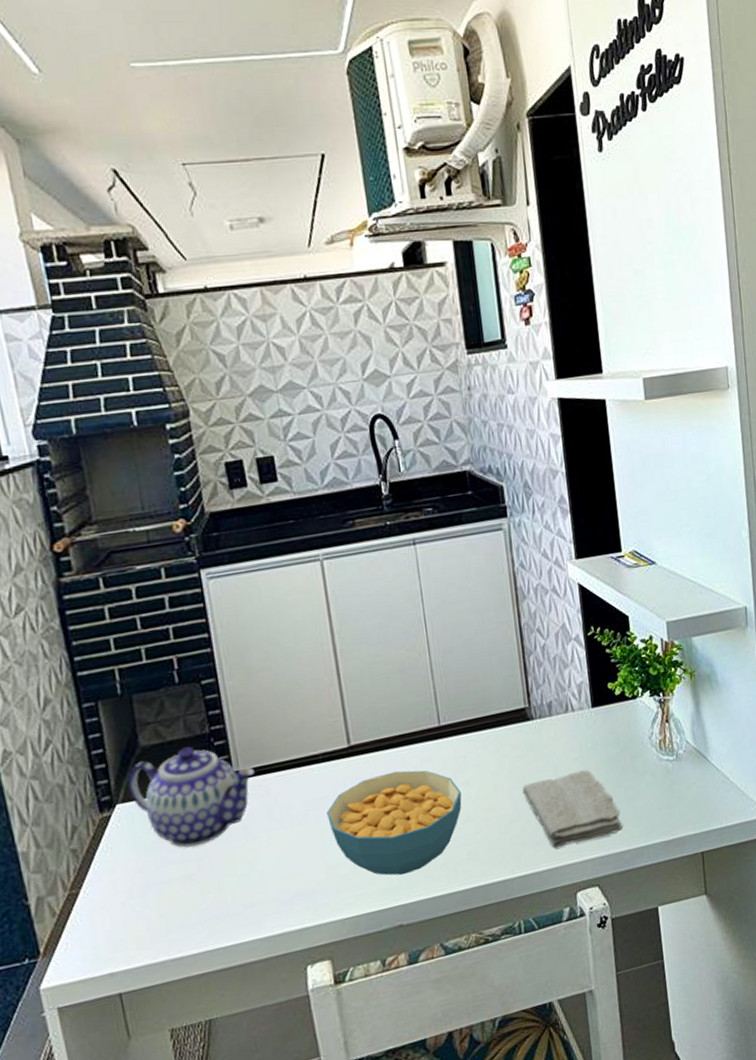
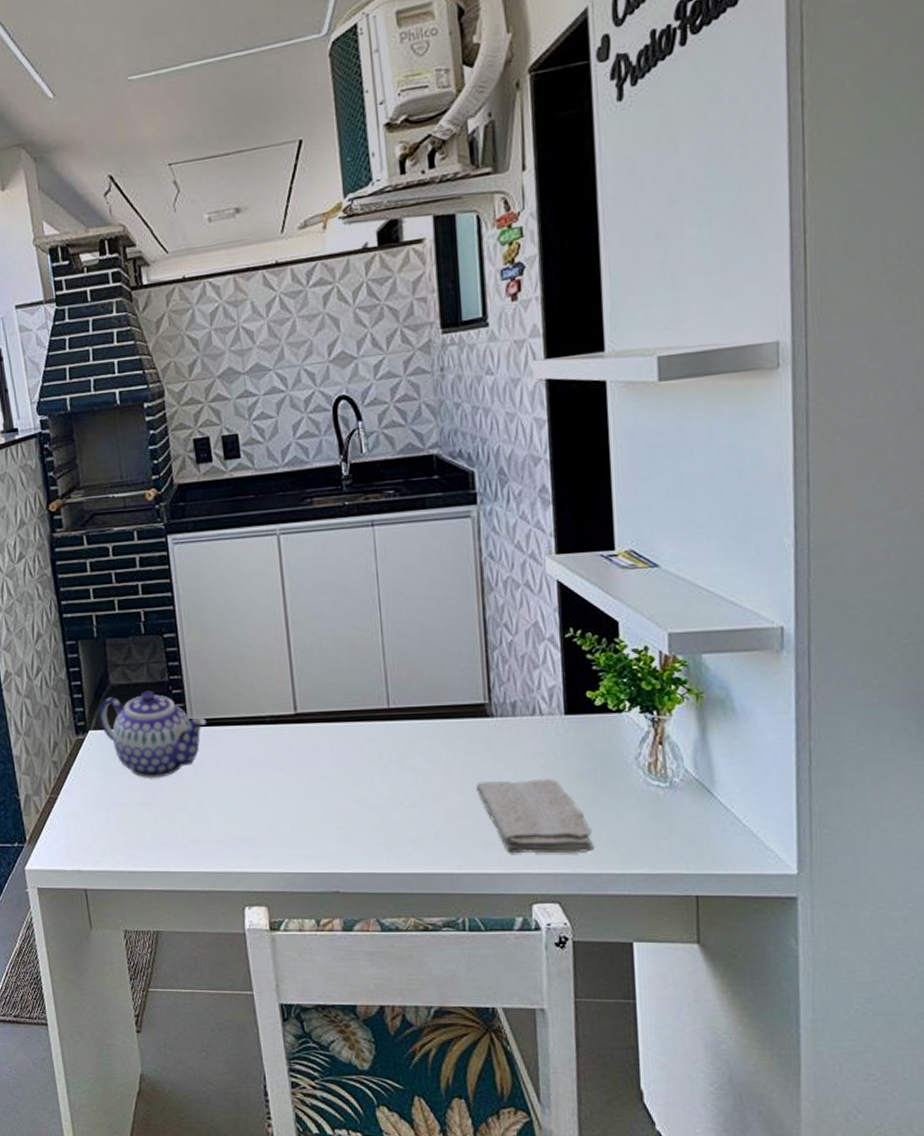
cereal bowl: present [327,770,462,876] -> none [271,744,408,844]

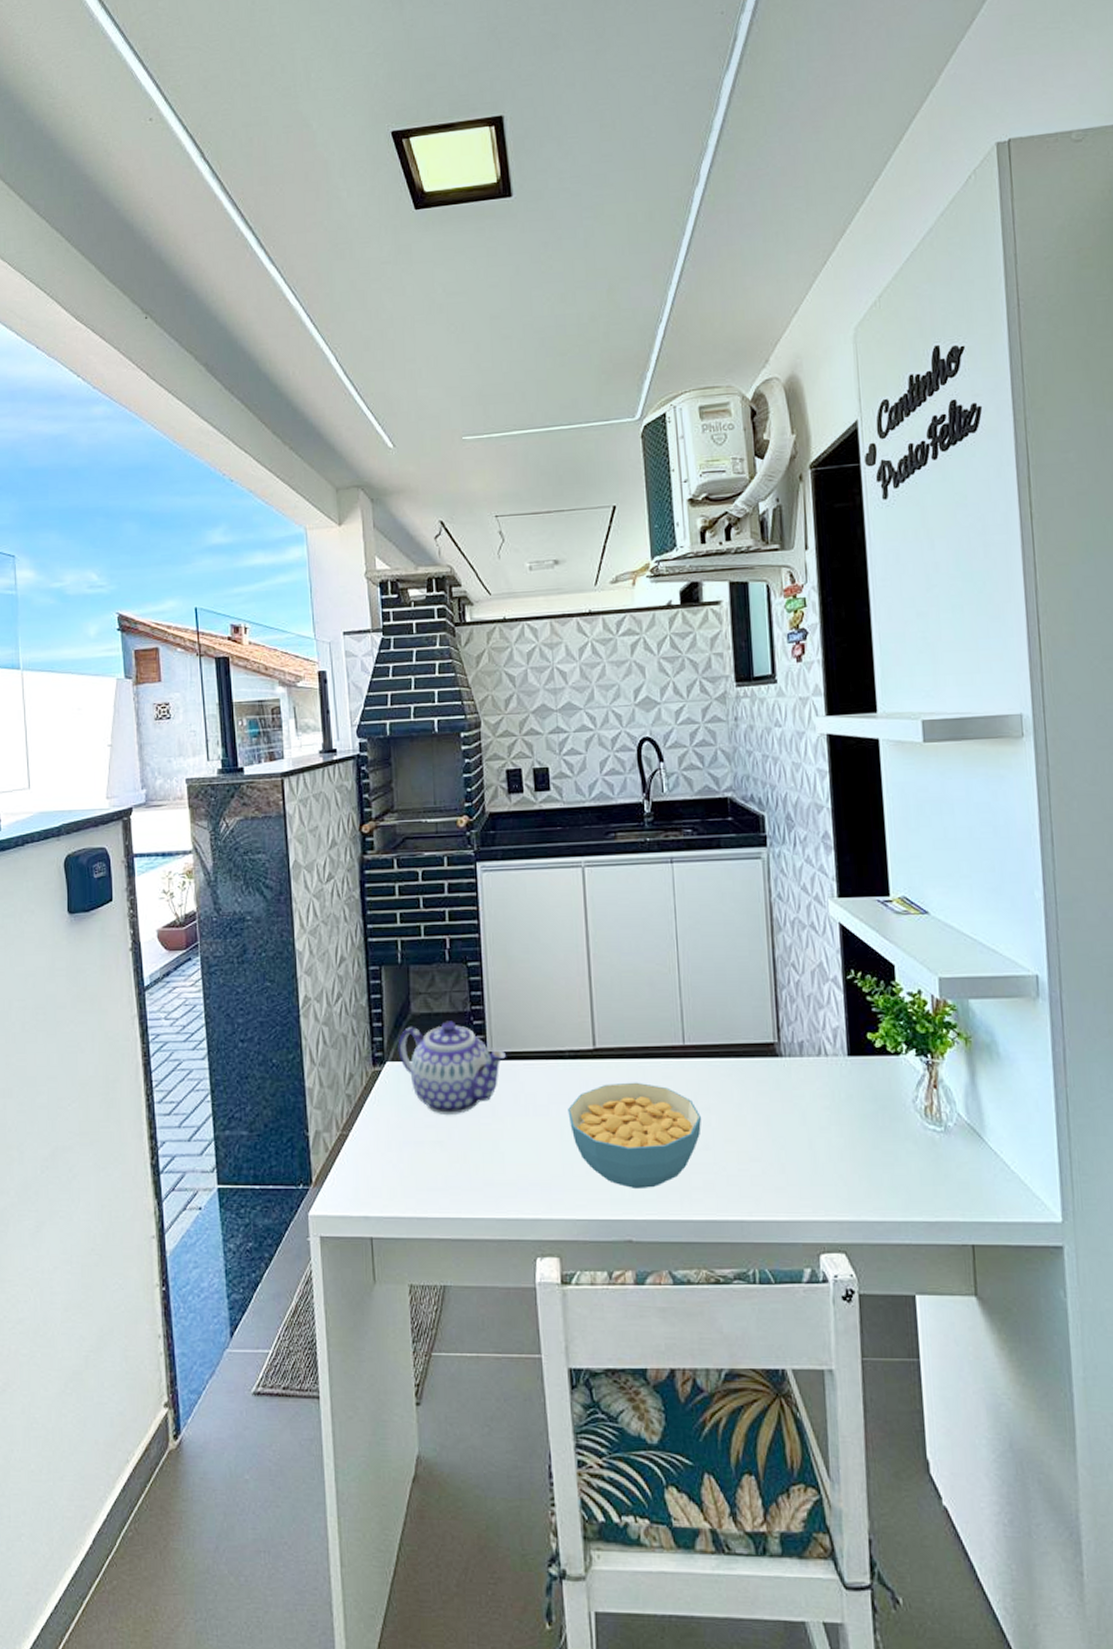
cereal bowl: none [271,744,408,844] -> present [568,1082,701,1188]
washcloth: present [475,779,594,853] -> none [765,1121,877,1199]

